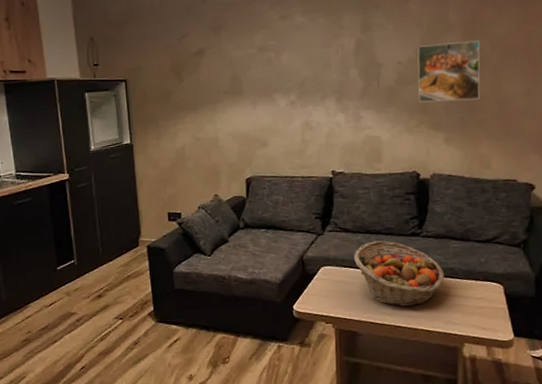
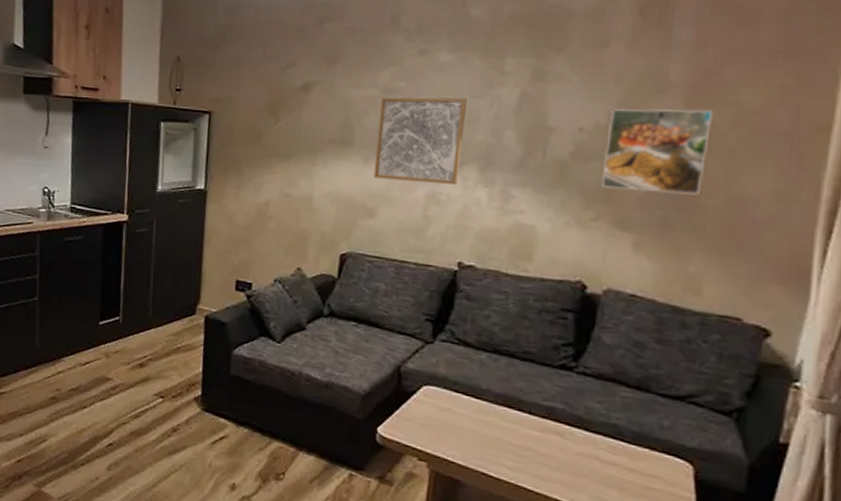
wall art: none [258,48,323,117] -> present [373,97,467,184]
fruit basket: present [354,240,445,307] -> none [471,365,603,466]

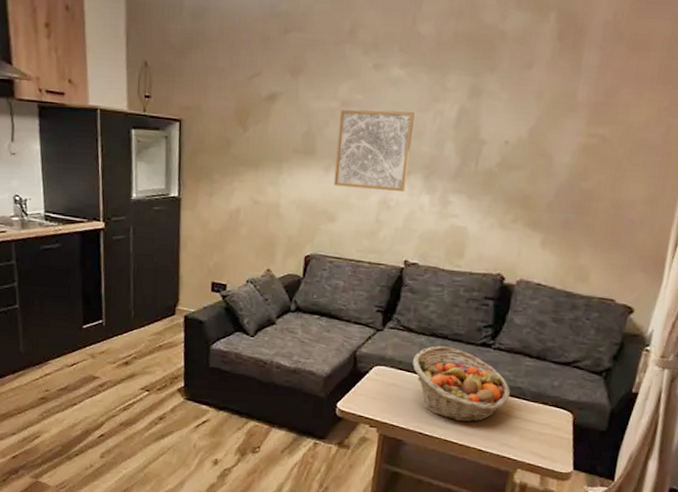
fruit basket: none [471,365,603,466] -> present [412,346,511,423]
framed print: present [600,109,713,195] -> none [519,124,608,200]

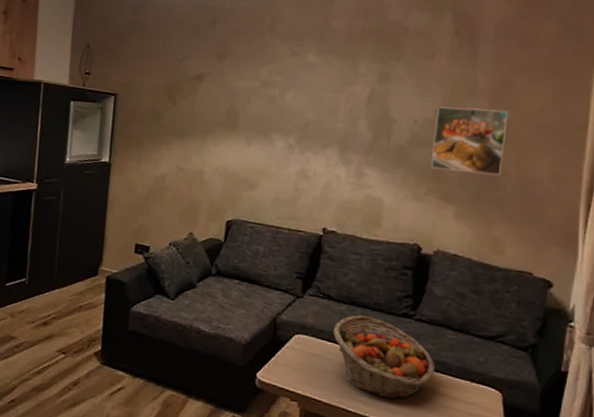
wall art: present [333,109,415,191] -> none [255,89,329,163]
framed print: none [519,124,608,200] -> present [430,106,508,176]

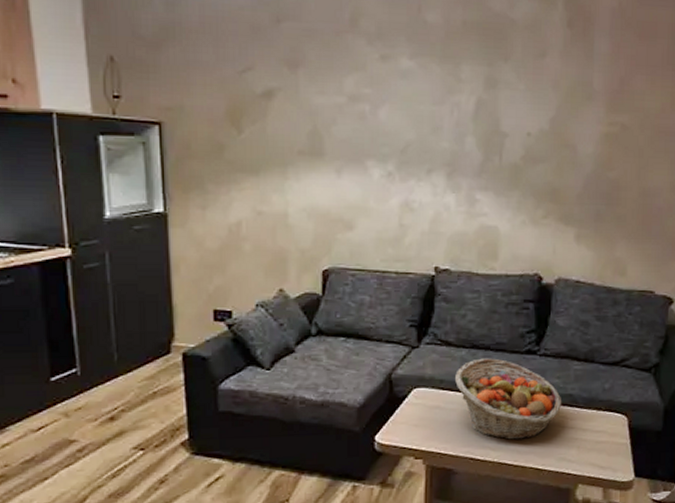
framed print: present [430,106,508,176] -> none [547,114,626,190]

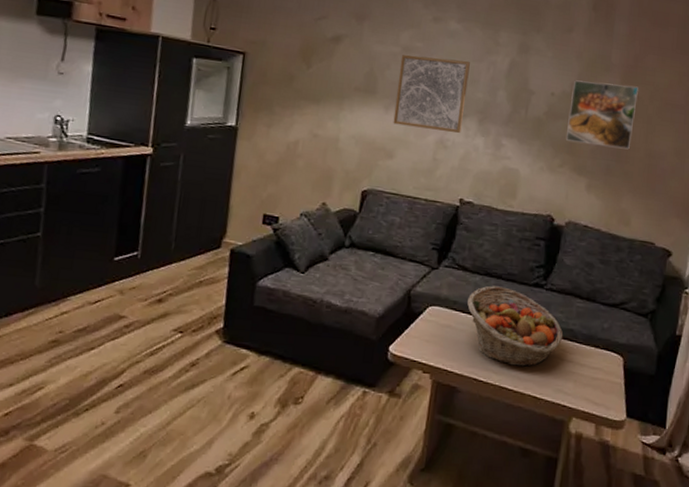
wall art: none [347,104,430,191] -> present [393,54,470,133]
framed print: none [547,114,626,190] -> present [565,80,638,150]

